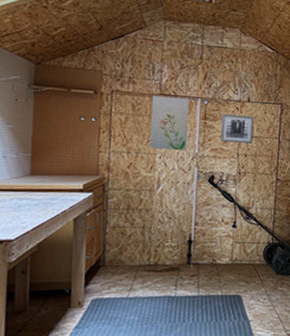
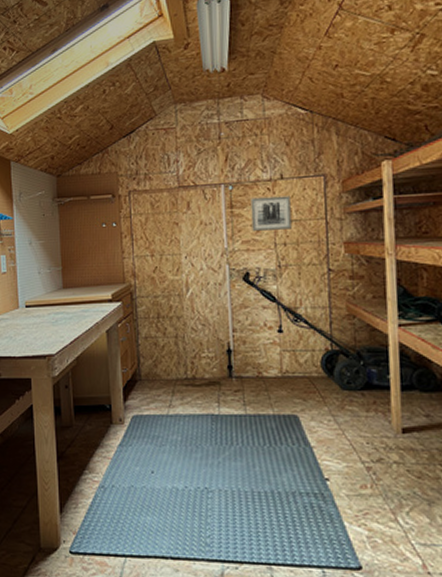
wall art: present [149,95,190,150] -> none [170,187,214,248]

